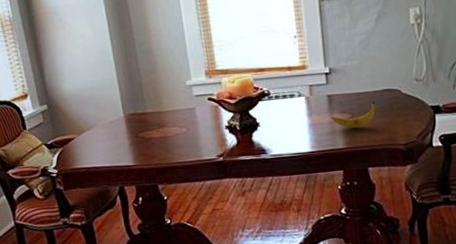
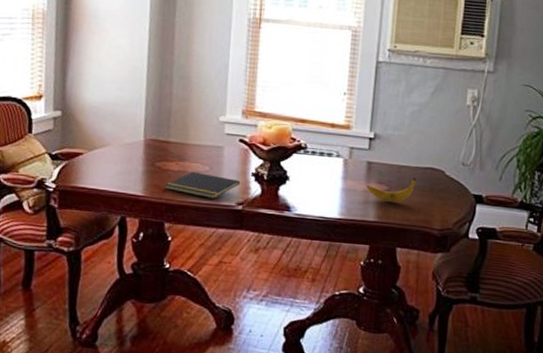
notepad: none [151,134,217,156] -> present [164,171,241,199]

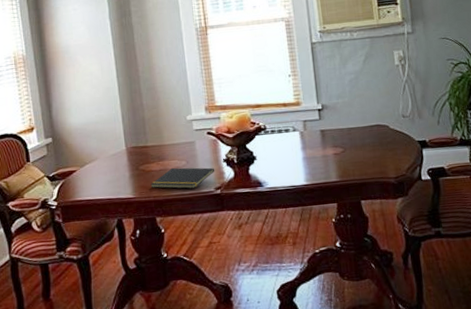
banana: present [366,178,416,202] -> none [324,136,366,162]

